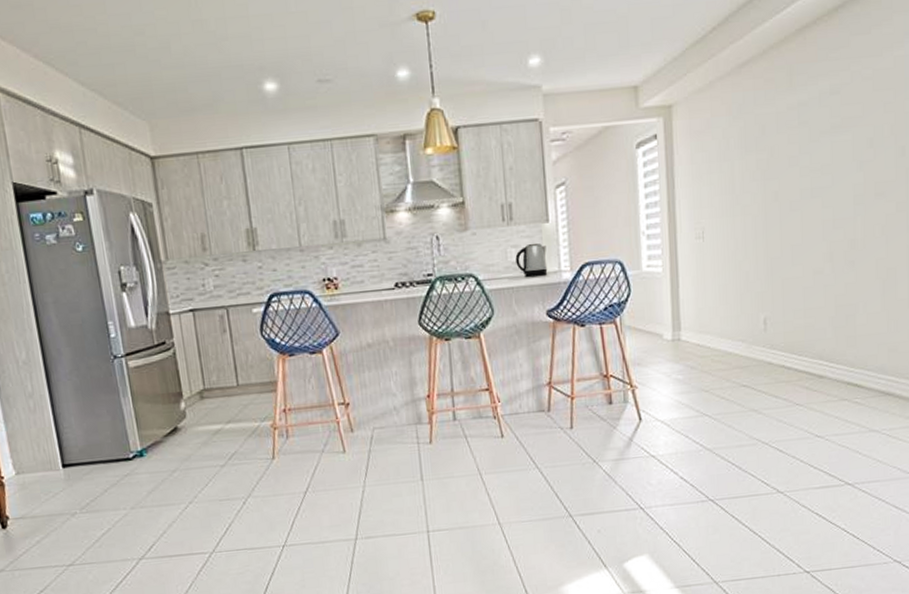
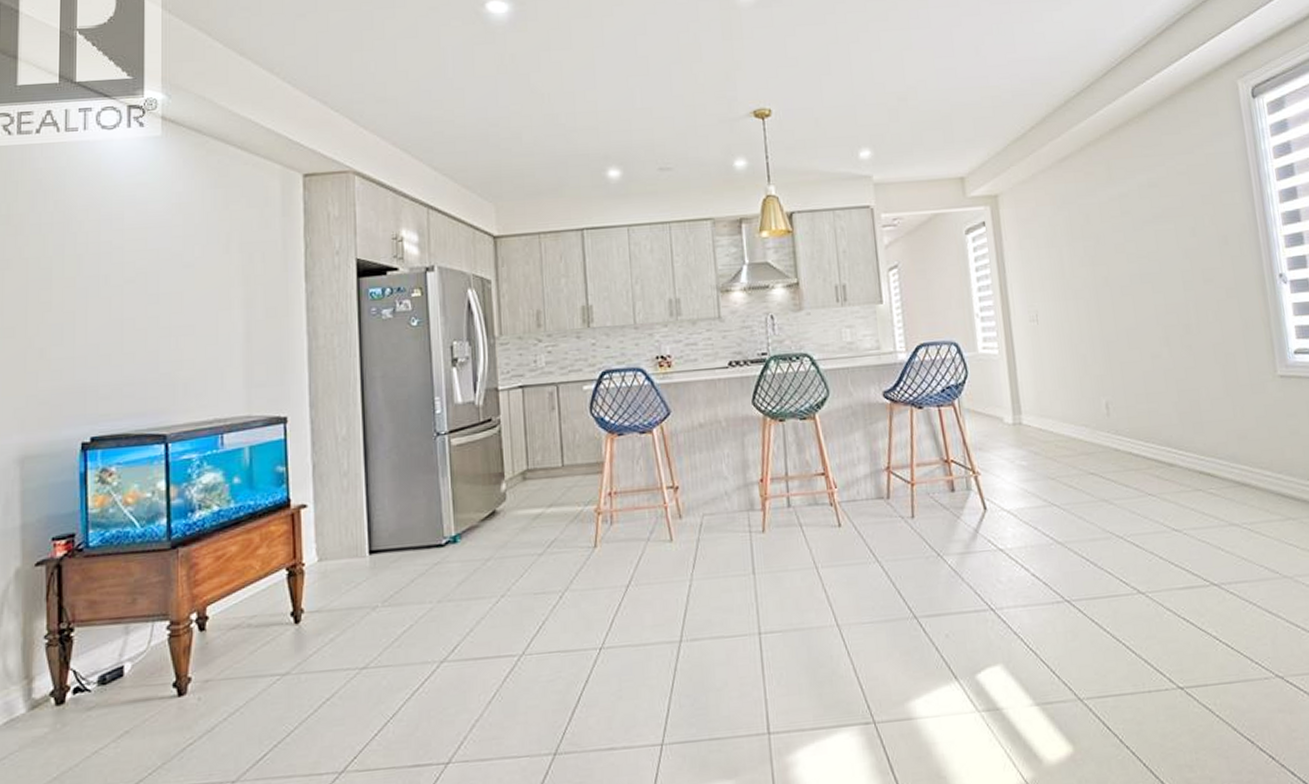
kettle: present [515,242,548,278] -> none [850,323,883,359]

